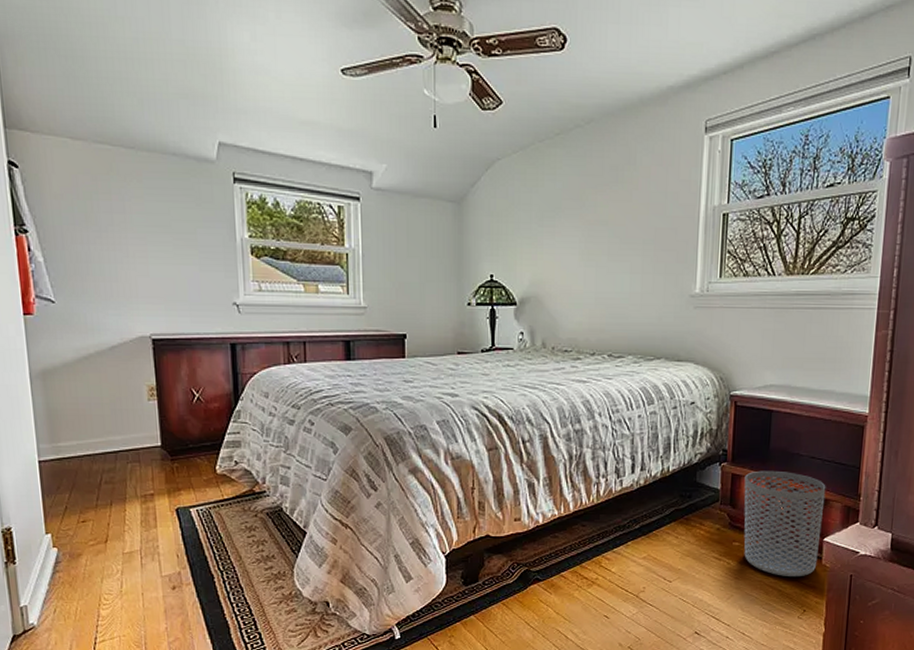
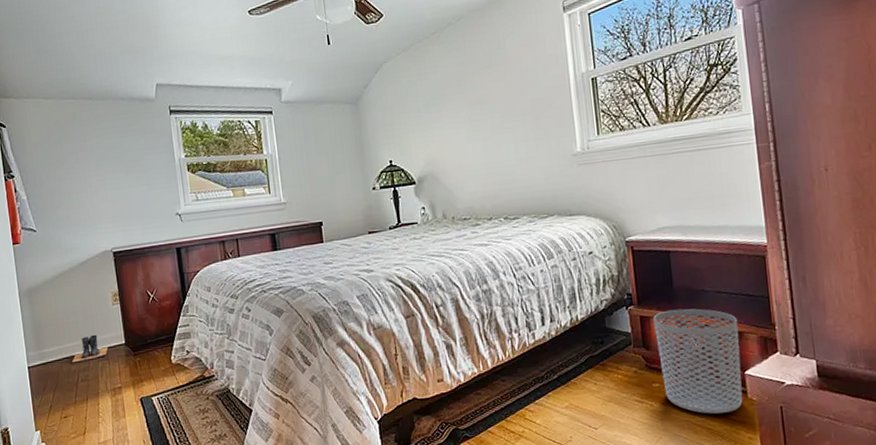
boots: none [93,432,140,462] -> present [71,334,108,363]

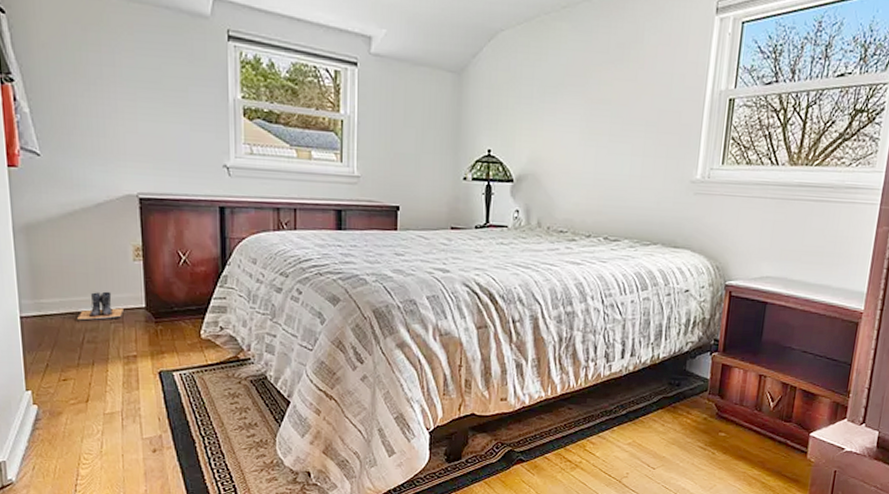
waste bin: present [653,308,743,414] -> none [729,362,816,471]

